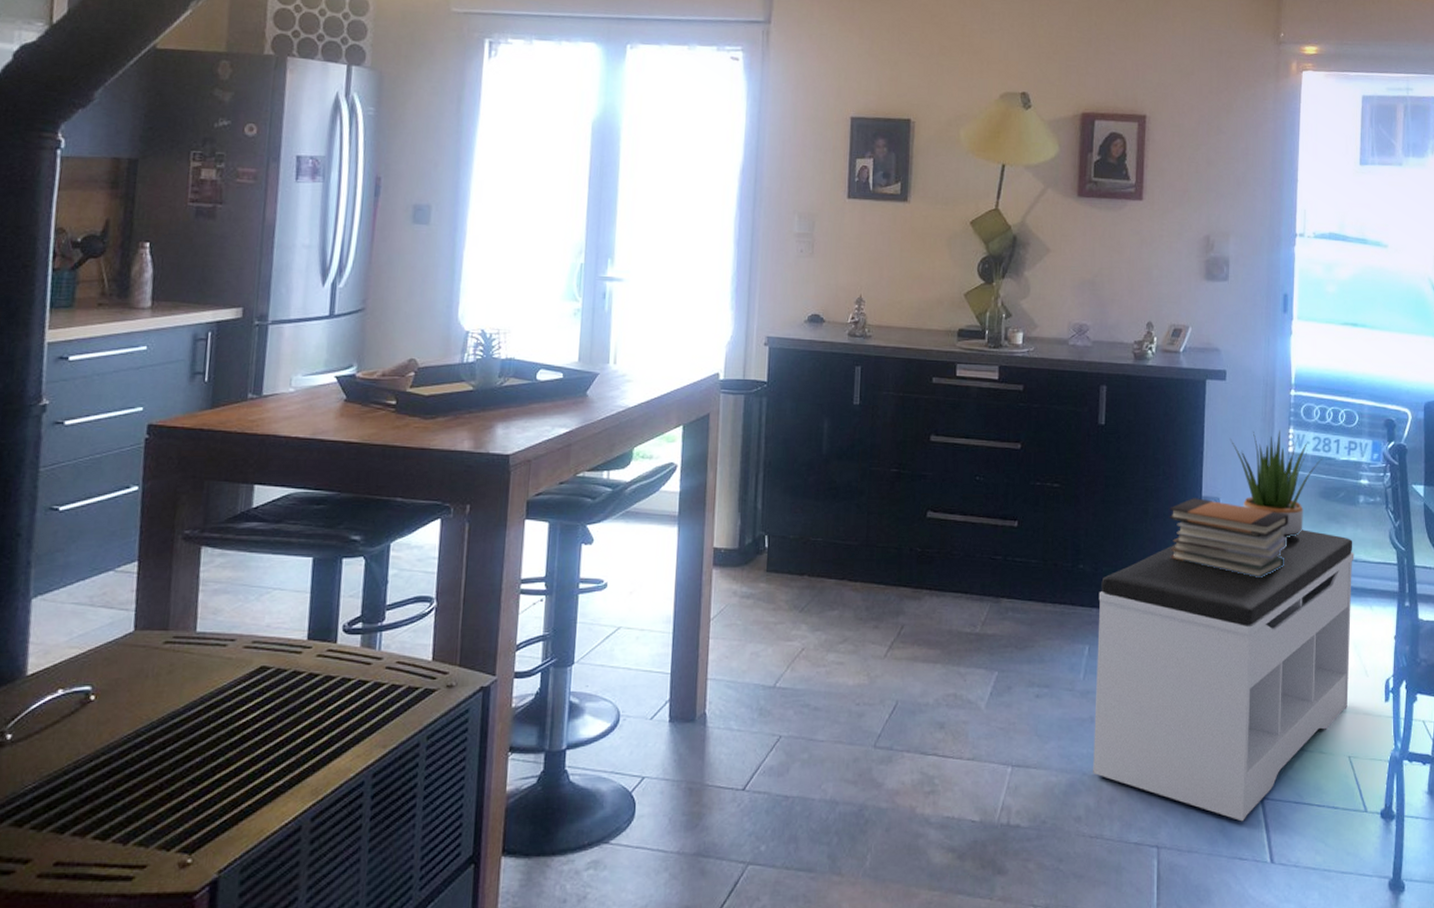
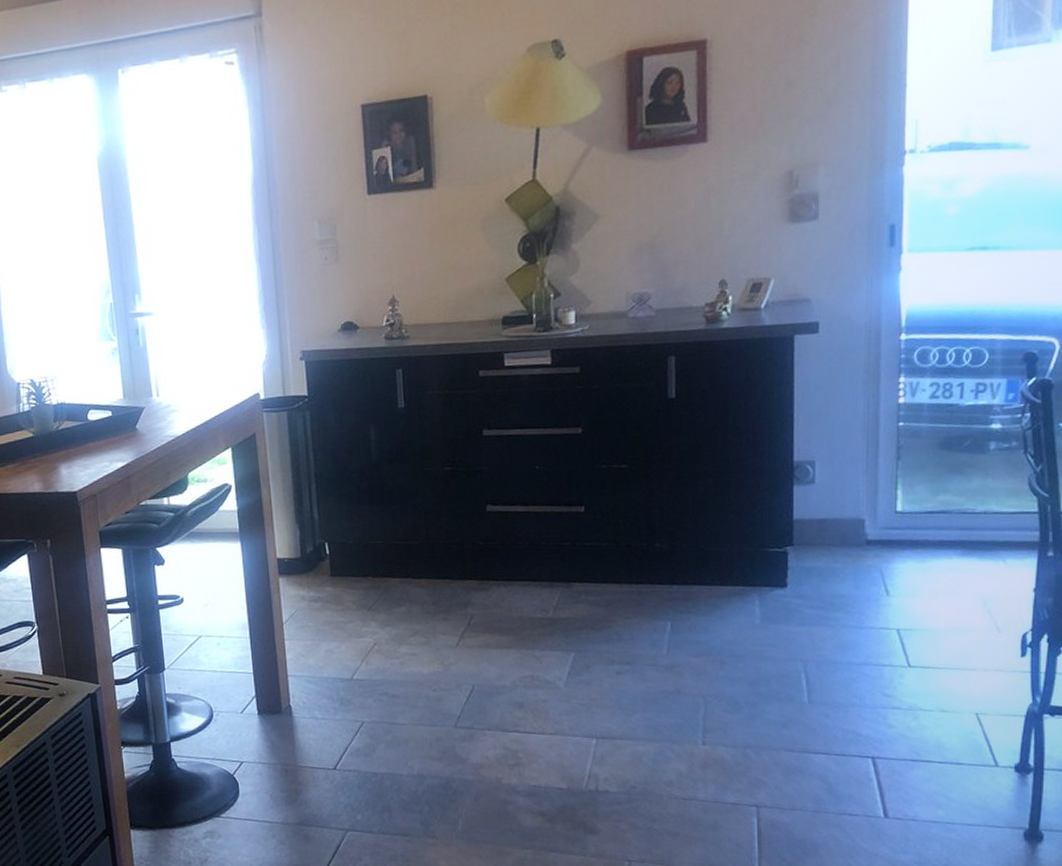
bench: present [1093,529,1354,822] -> none [679,485,983,780]
book stack: present [1169,498,1289,579] -> none [756,463,901,541]
potted plant: present [1229,430,1323,538] -> none [825,380,943,497]

